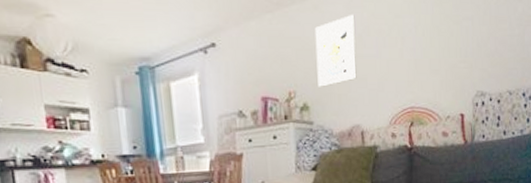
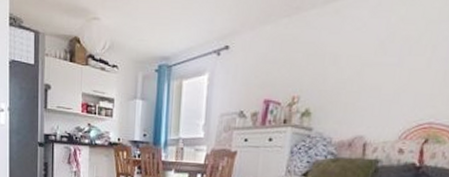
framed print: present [314,15,357,87] -> none [324,20,380,94]

